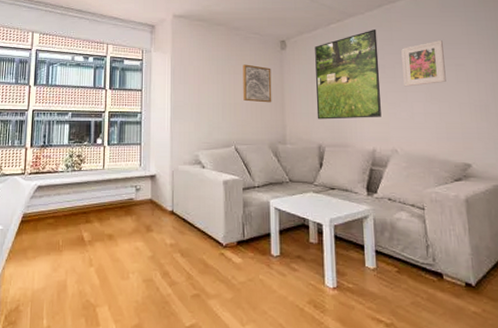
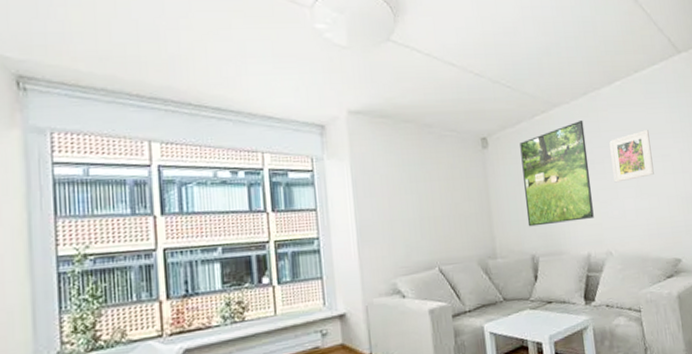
wall art: present [243,64,272,103] -> none [439,168,477,213]

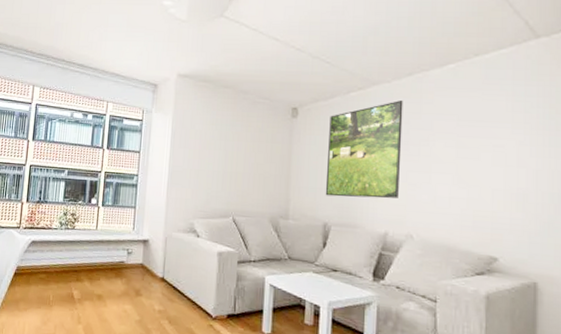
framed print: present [609,130,654,183] -> none [429,117,481,167]

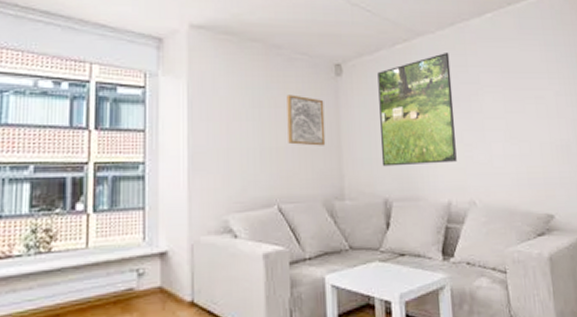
wall art: none [246,131,279,174] -> present [286,95,326,146]

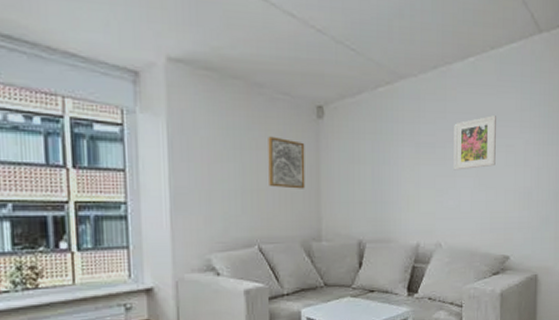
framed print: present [377,53,457,167] -> none [358,98,430,210]
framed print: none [477,68,526,124] -> present [454,115,496,170]

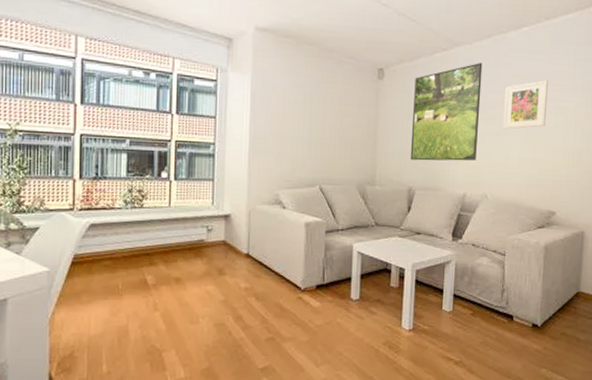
wall art: present [268,136,305,189] -> none [332,93,366,139]
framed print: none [358,98,430,210] -> present [410,63,483,161]

